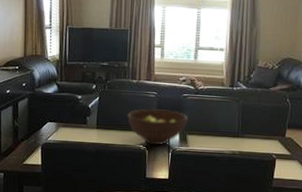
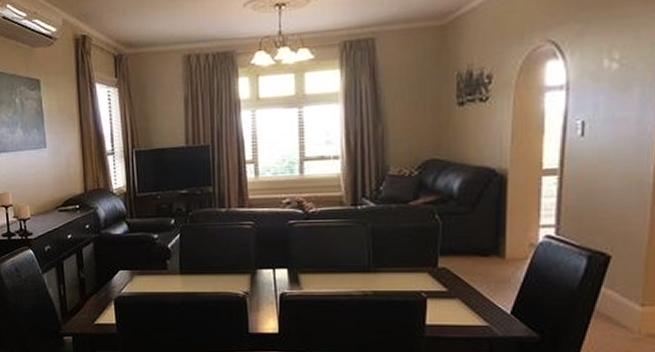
fruit bowl: present [127,109,189,146] -> none [218,243,299,291]

